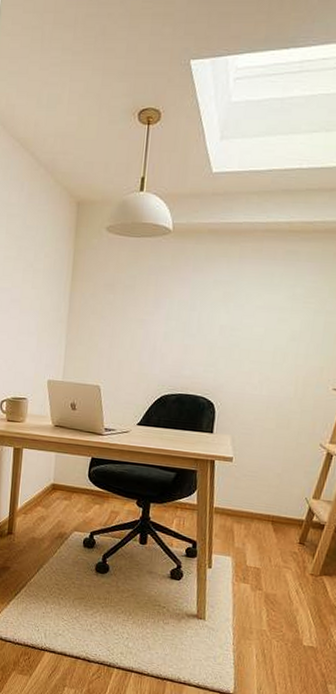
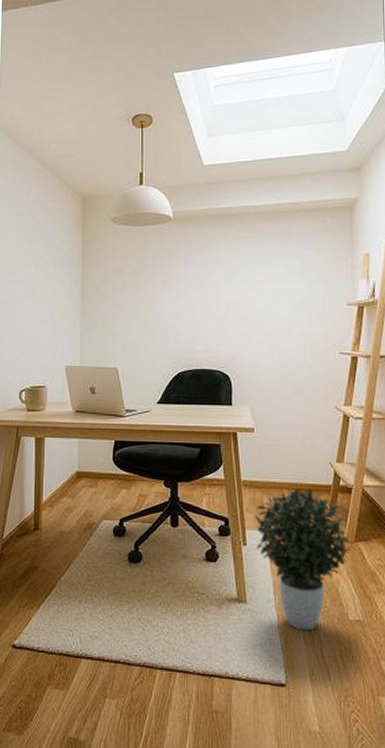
potted plant: none [221,519,315,651] -> present [255,487,352,631]

